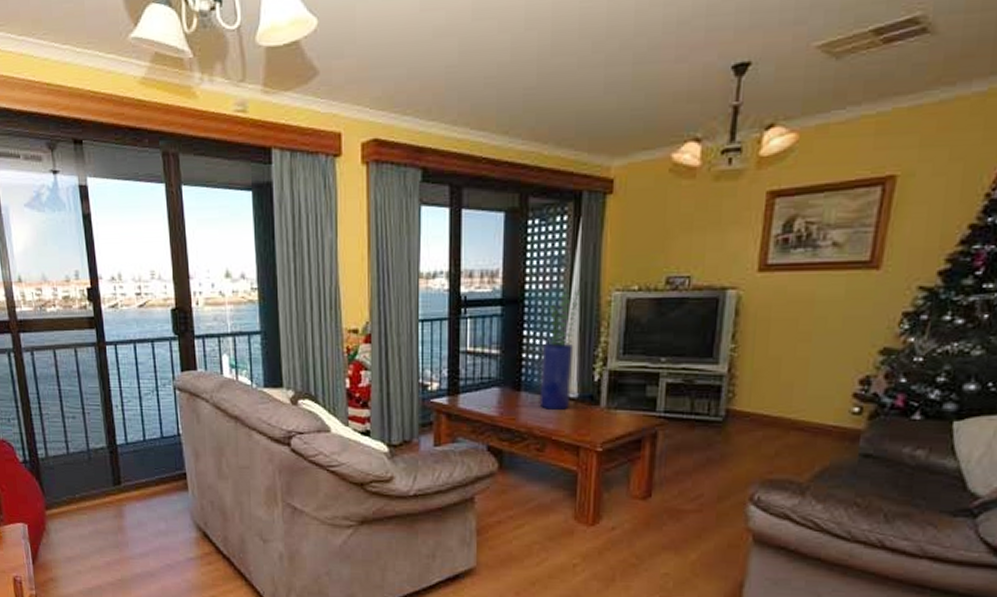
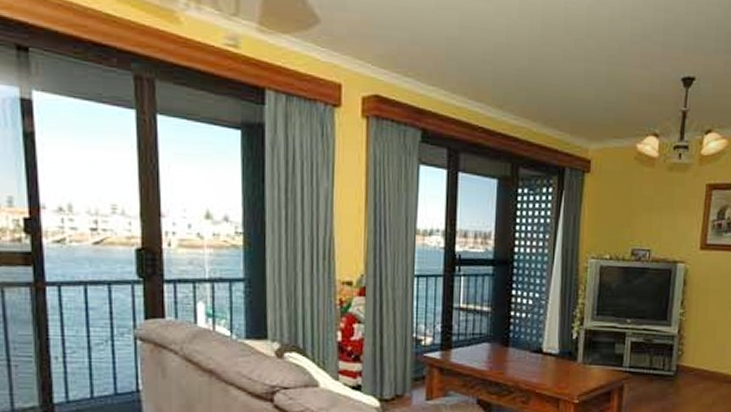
vase: present [539,286,581,411] -> none [525,252,563,366]

